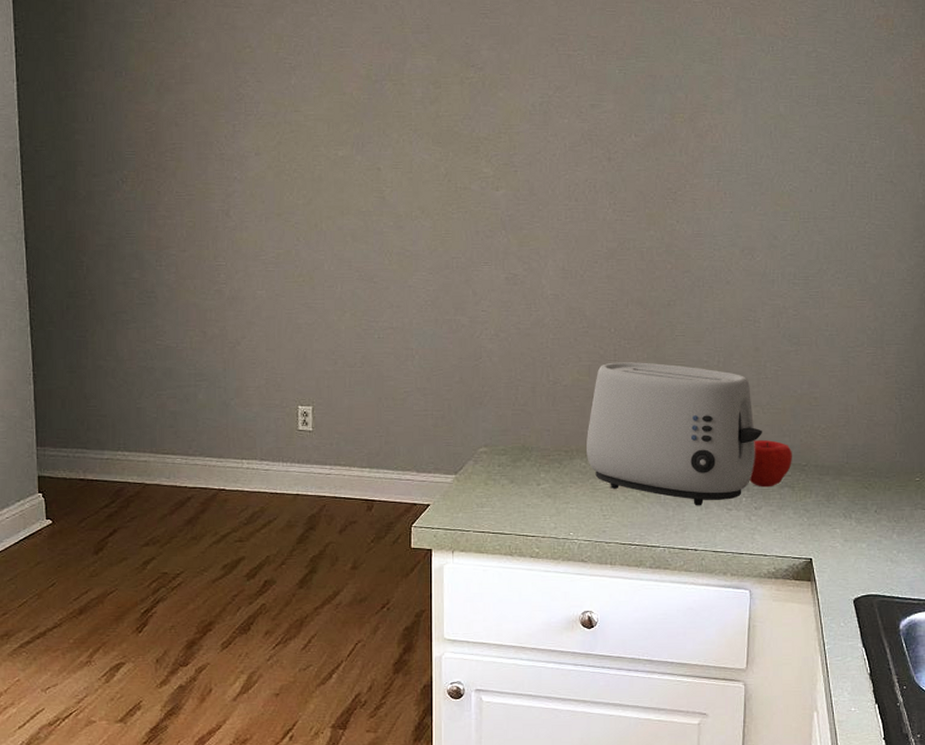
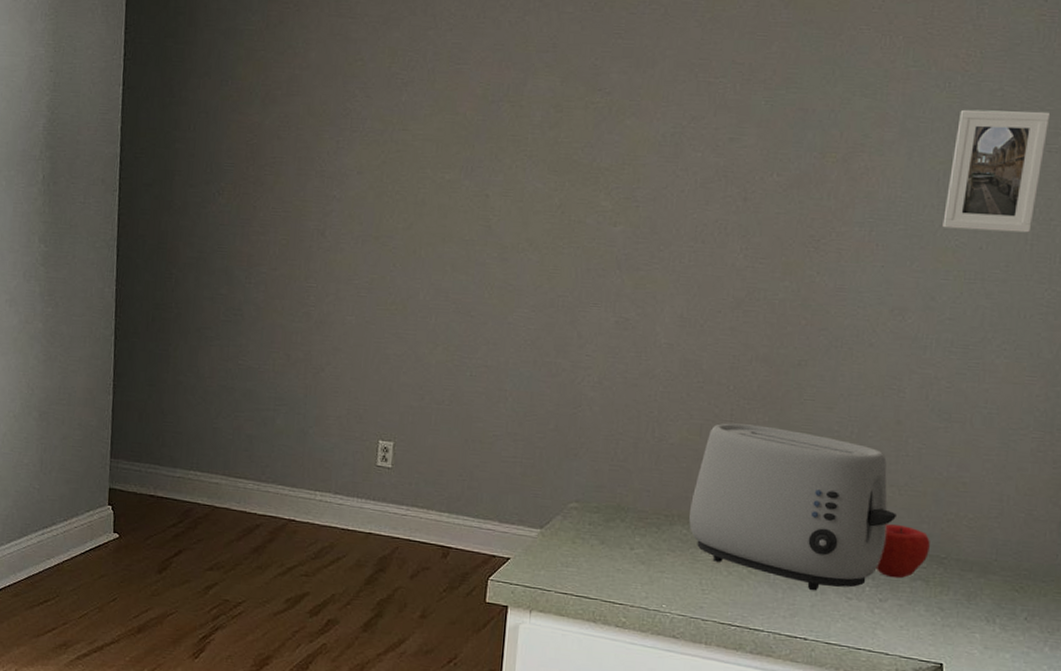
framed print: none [778,69,857,175] -> present [942,109,1051,233]

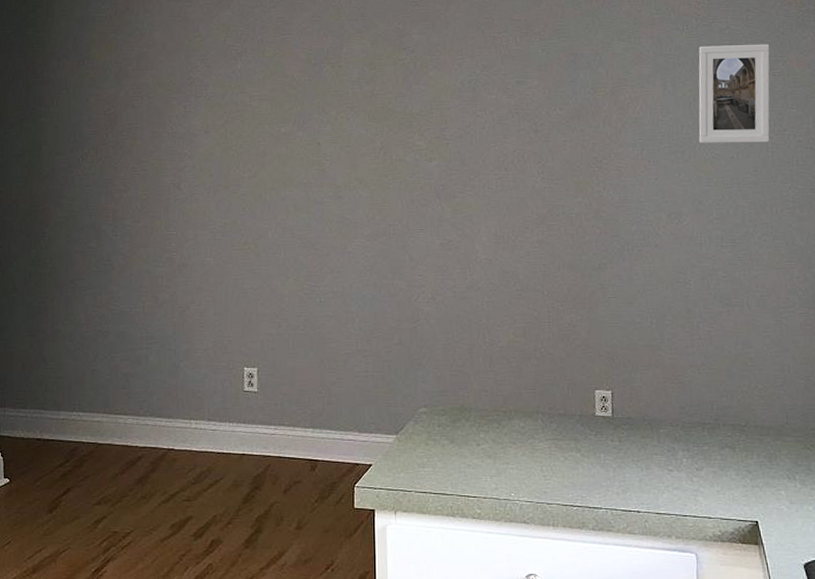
toaster: present [689,423,896,591] -> none [524,323,699,467]
apple: present [876,524,930,579] -> none [689,400,731,448]

